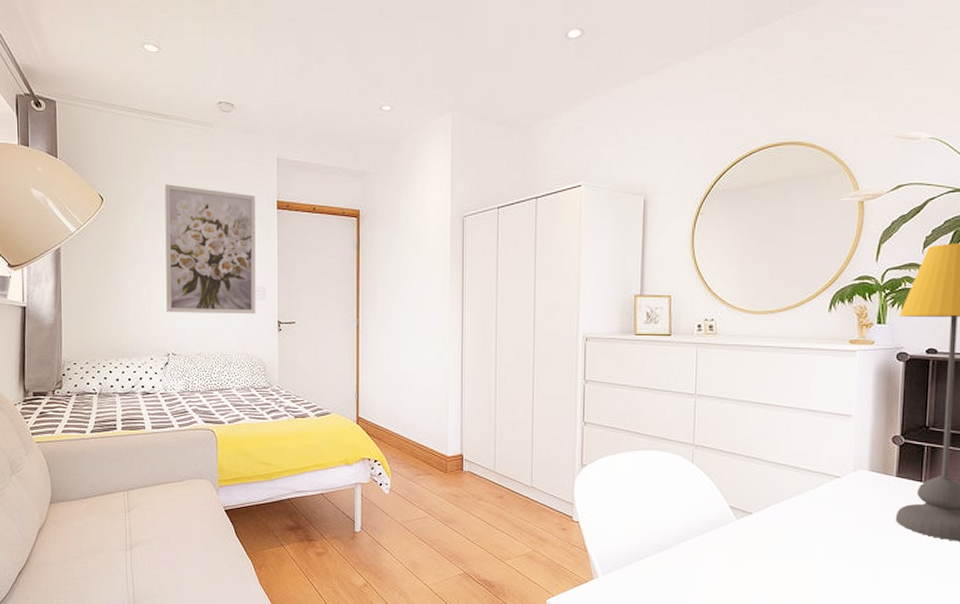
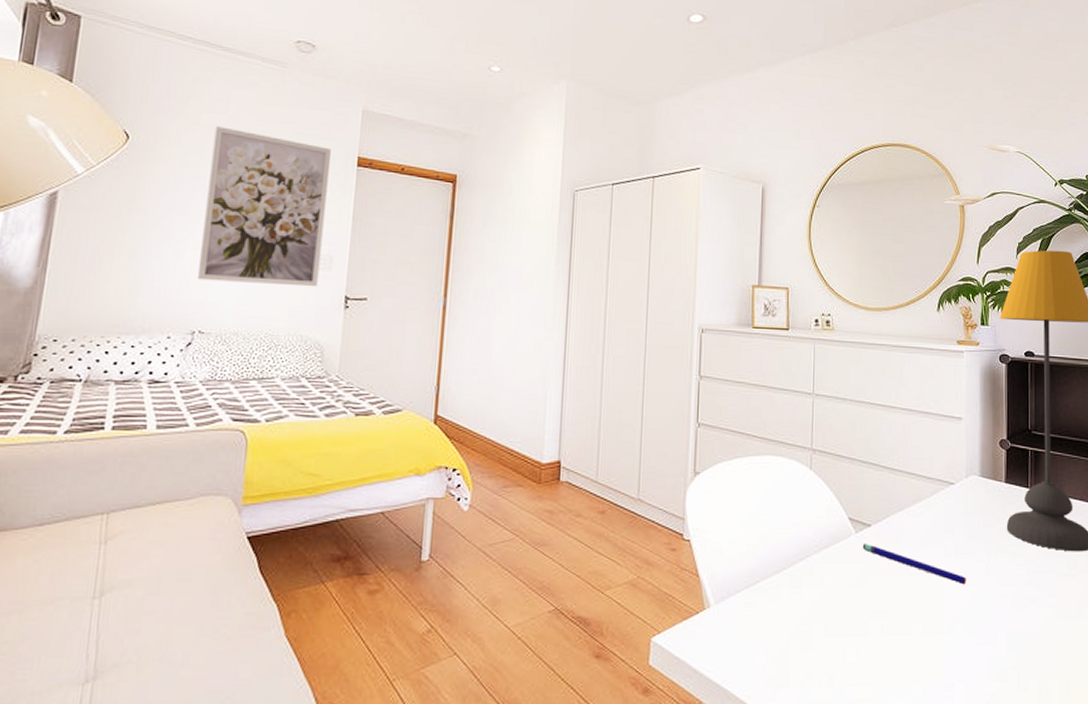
pen: none [743,529,849,569] -> present [862,544,966,585]

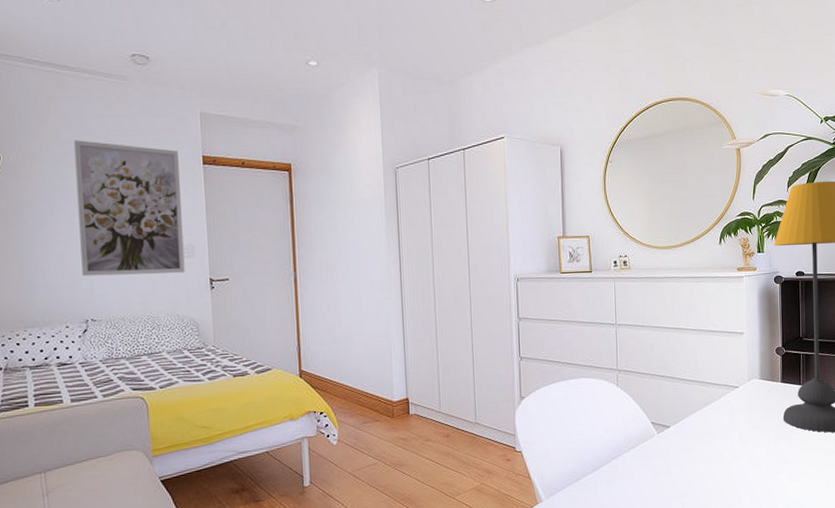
pen: present [862,544,966,585] -> none [663,441,751,467]

